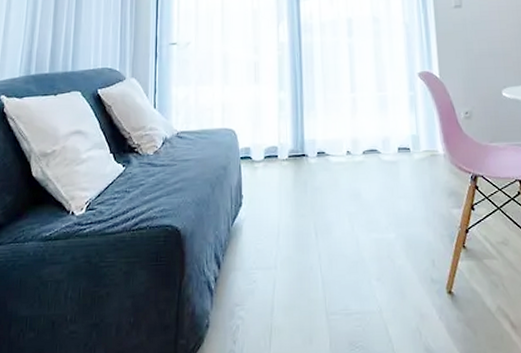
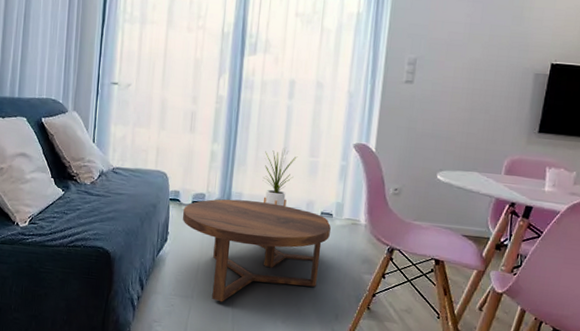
coffee table: none [255,146,411,268] -> present [182,199,331,302]
house plant: none [333,86,366,148] -> present [262,148,298,207]

